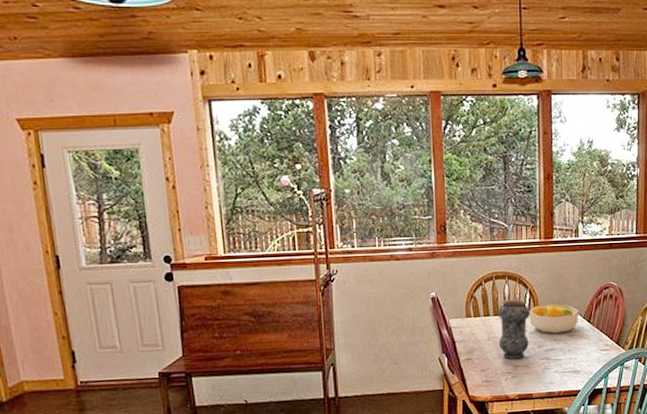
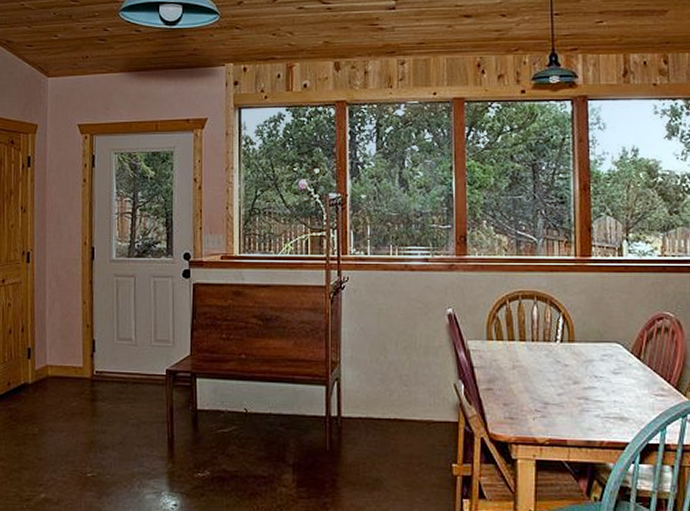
vase: present [497,299,530,359] -> none [524,324,564,395]
fruit bowl: present [529,304,579,334] -> none [562,333,626,369]

